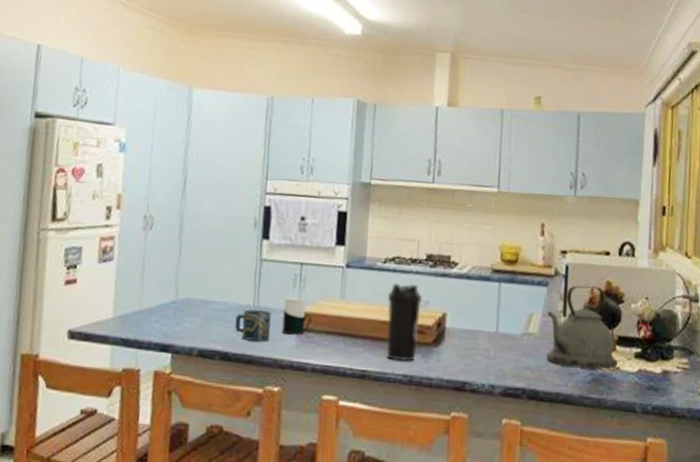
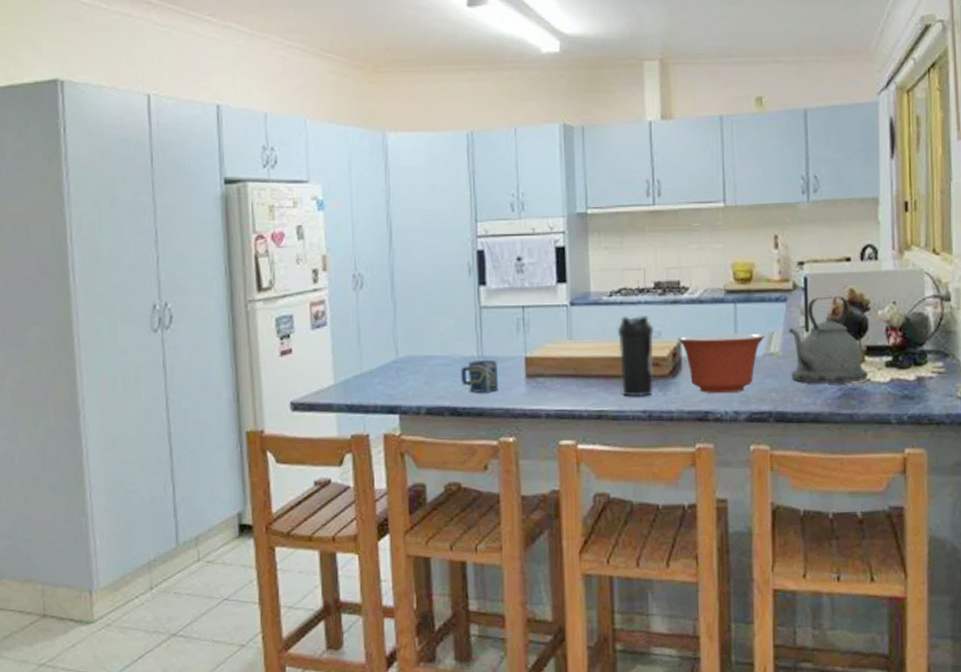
cup: present [282,297,312,335] -> none [509,343,540,382]
mixing bowl: none [443,307,525,367] -> present [677,333,765,394]

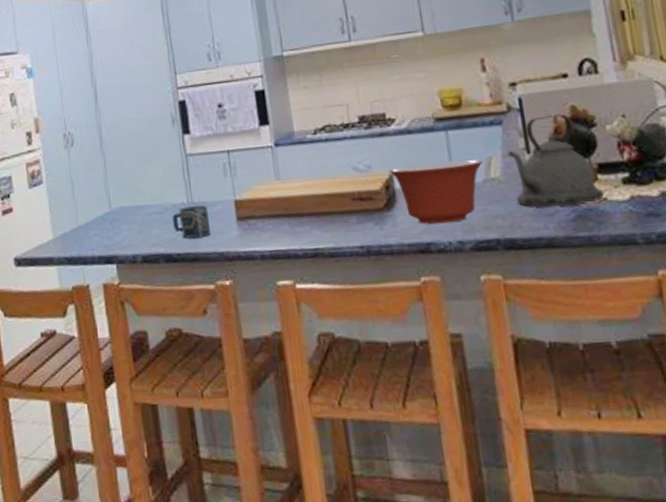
water bottle: present [617,316,654,397] -> none [325,150,369,233]

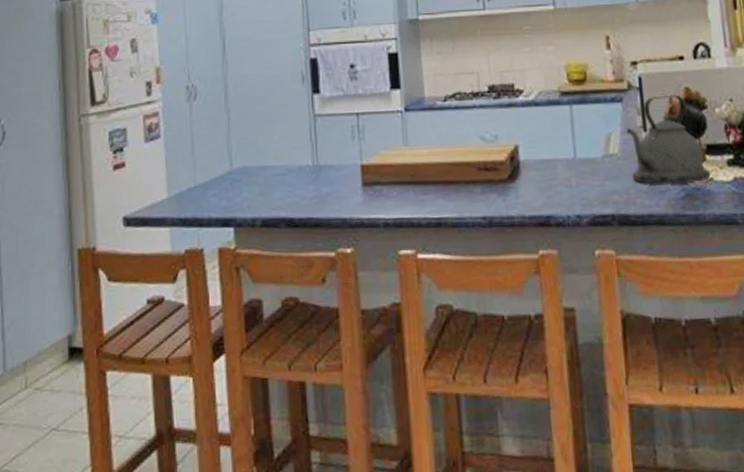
cup: present [172,205,210,239] -> none [295,169,334,203]
mixing bowl: present [388,159,483,224] -> none [514,134,603,198]

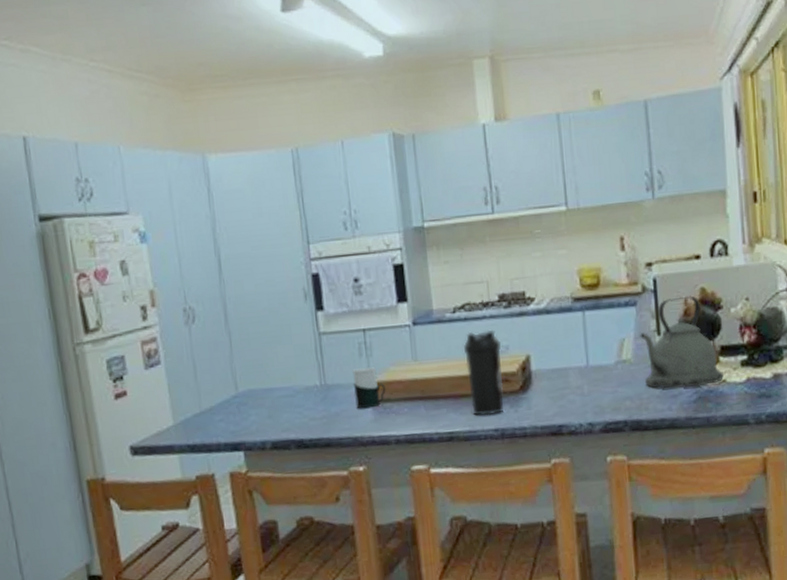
cup: none [345,150,377,191] -> present [353,367,386,409]
water bottle: none [453,120,493,203] -> present [463,330,504,416]

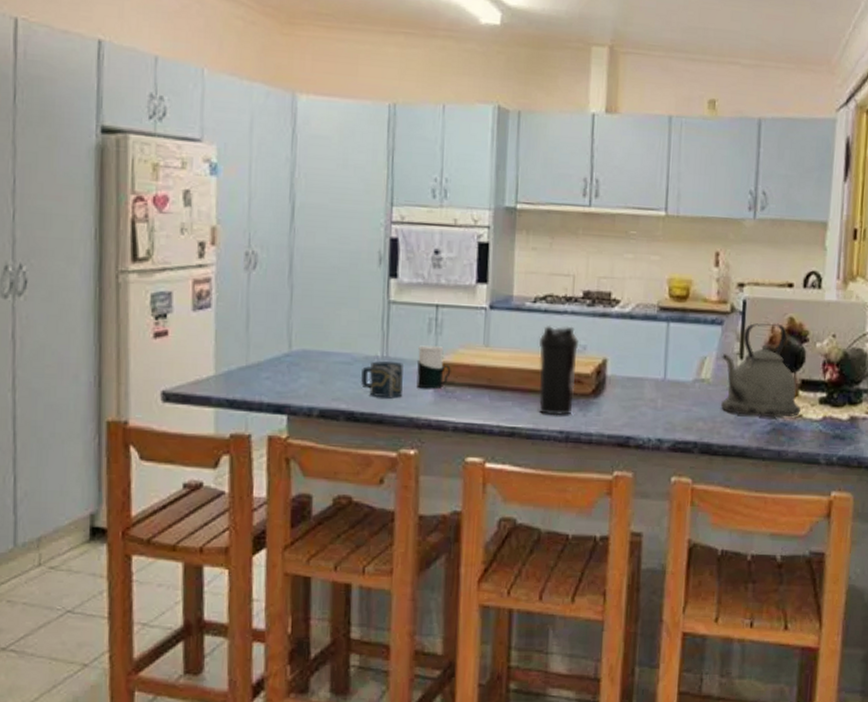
cup: none [304,388,344,424] -> present [360,361,405,398]

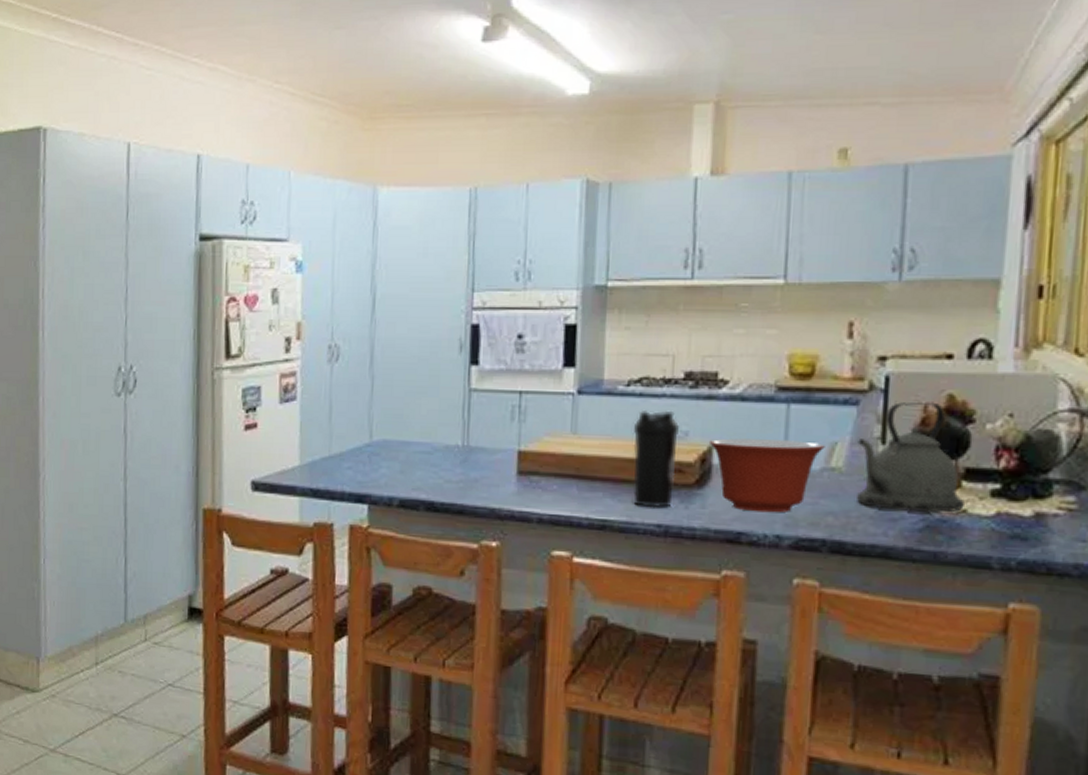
cup: present [360,361,405,398] -> none [440,450,486,488]
cup: present [416,345,451,389] -> none [499,433,536,479]
mixing bowl: none [603,352,697,419] -> present [708,438,825,513]

